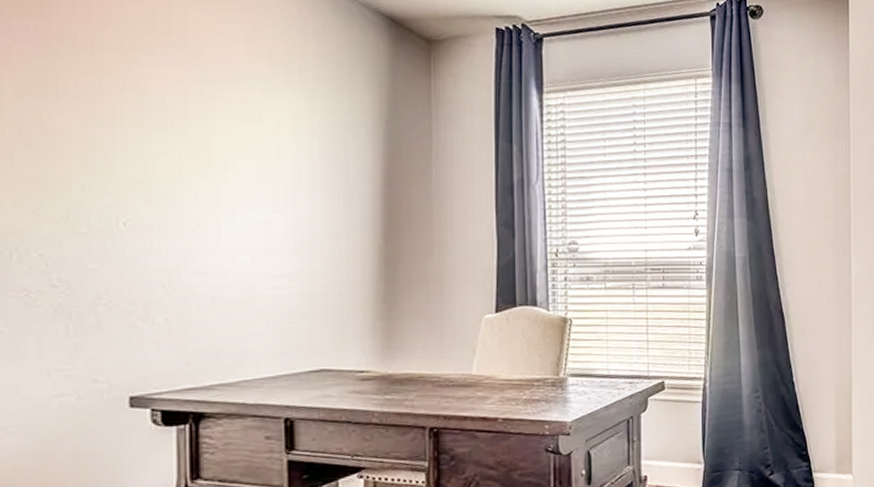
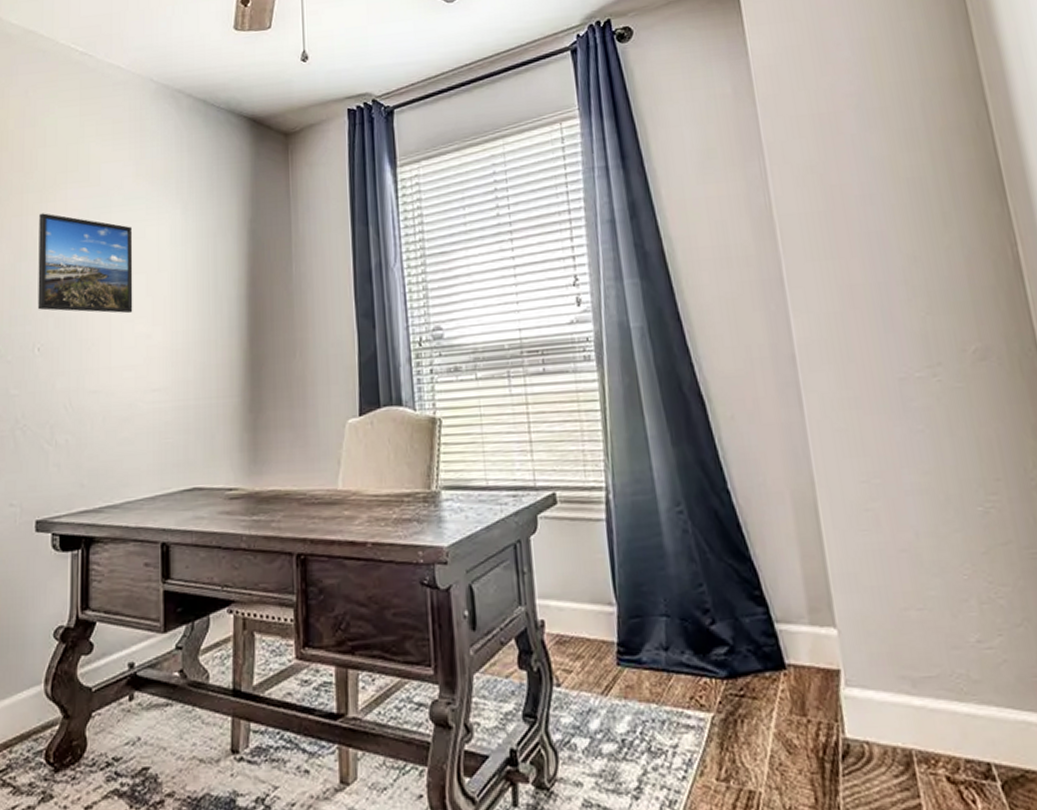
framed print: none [118,75,247,198] -> present [37,213,133,314]

